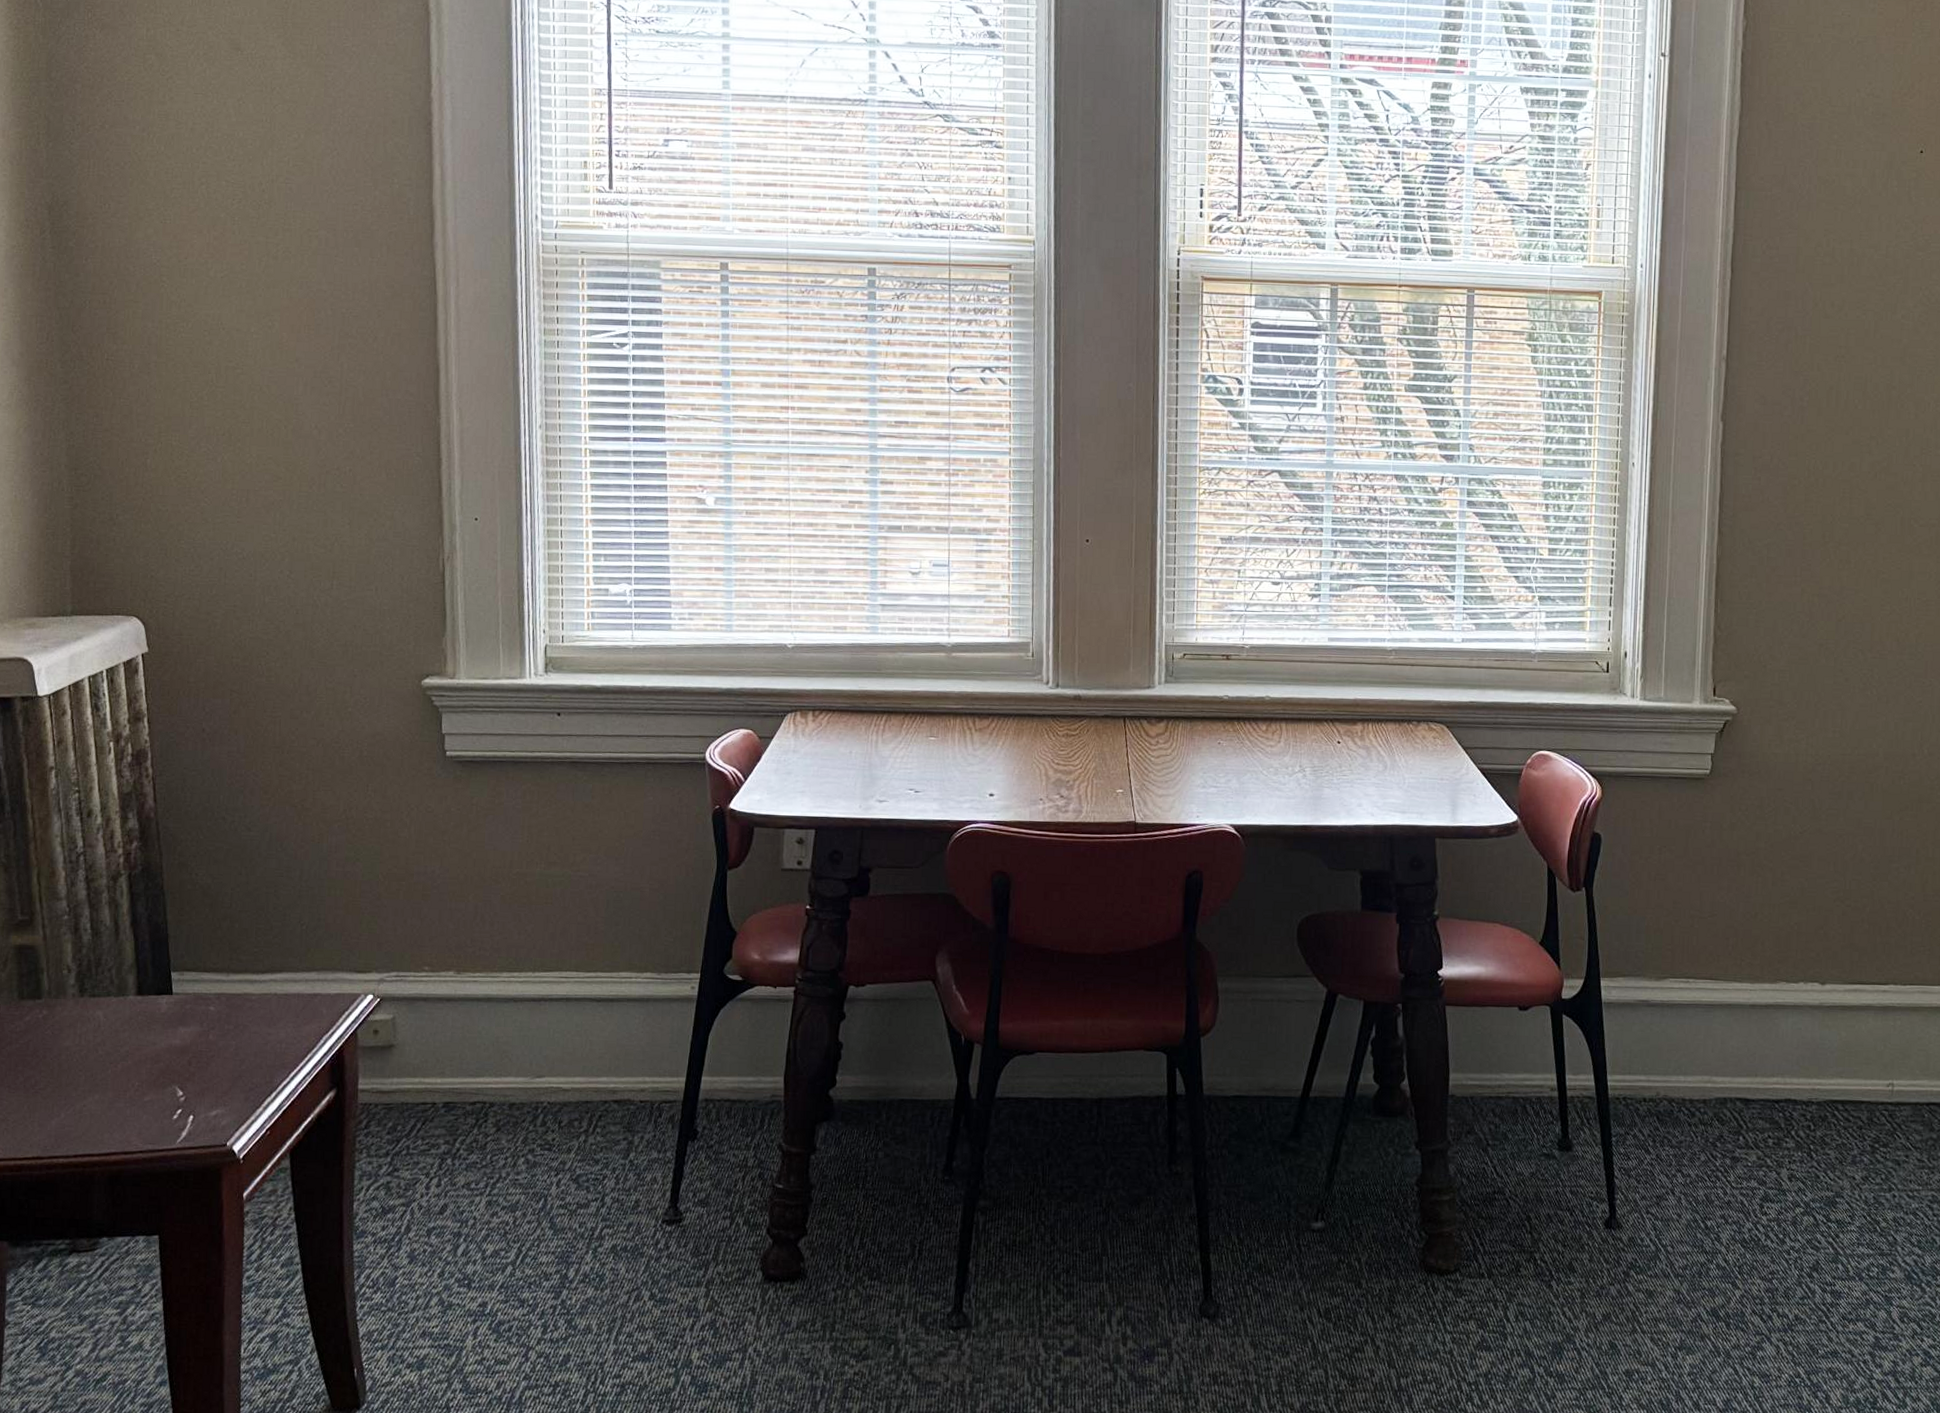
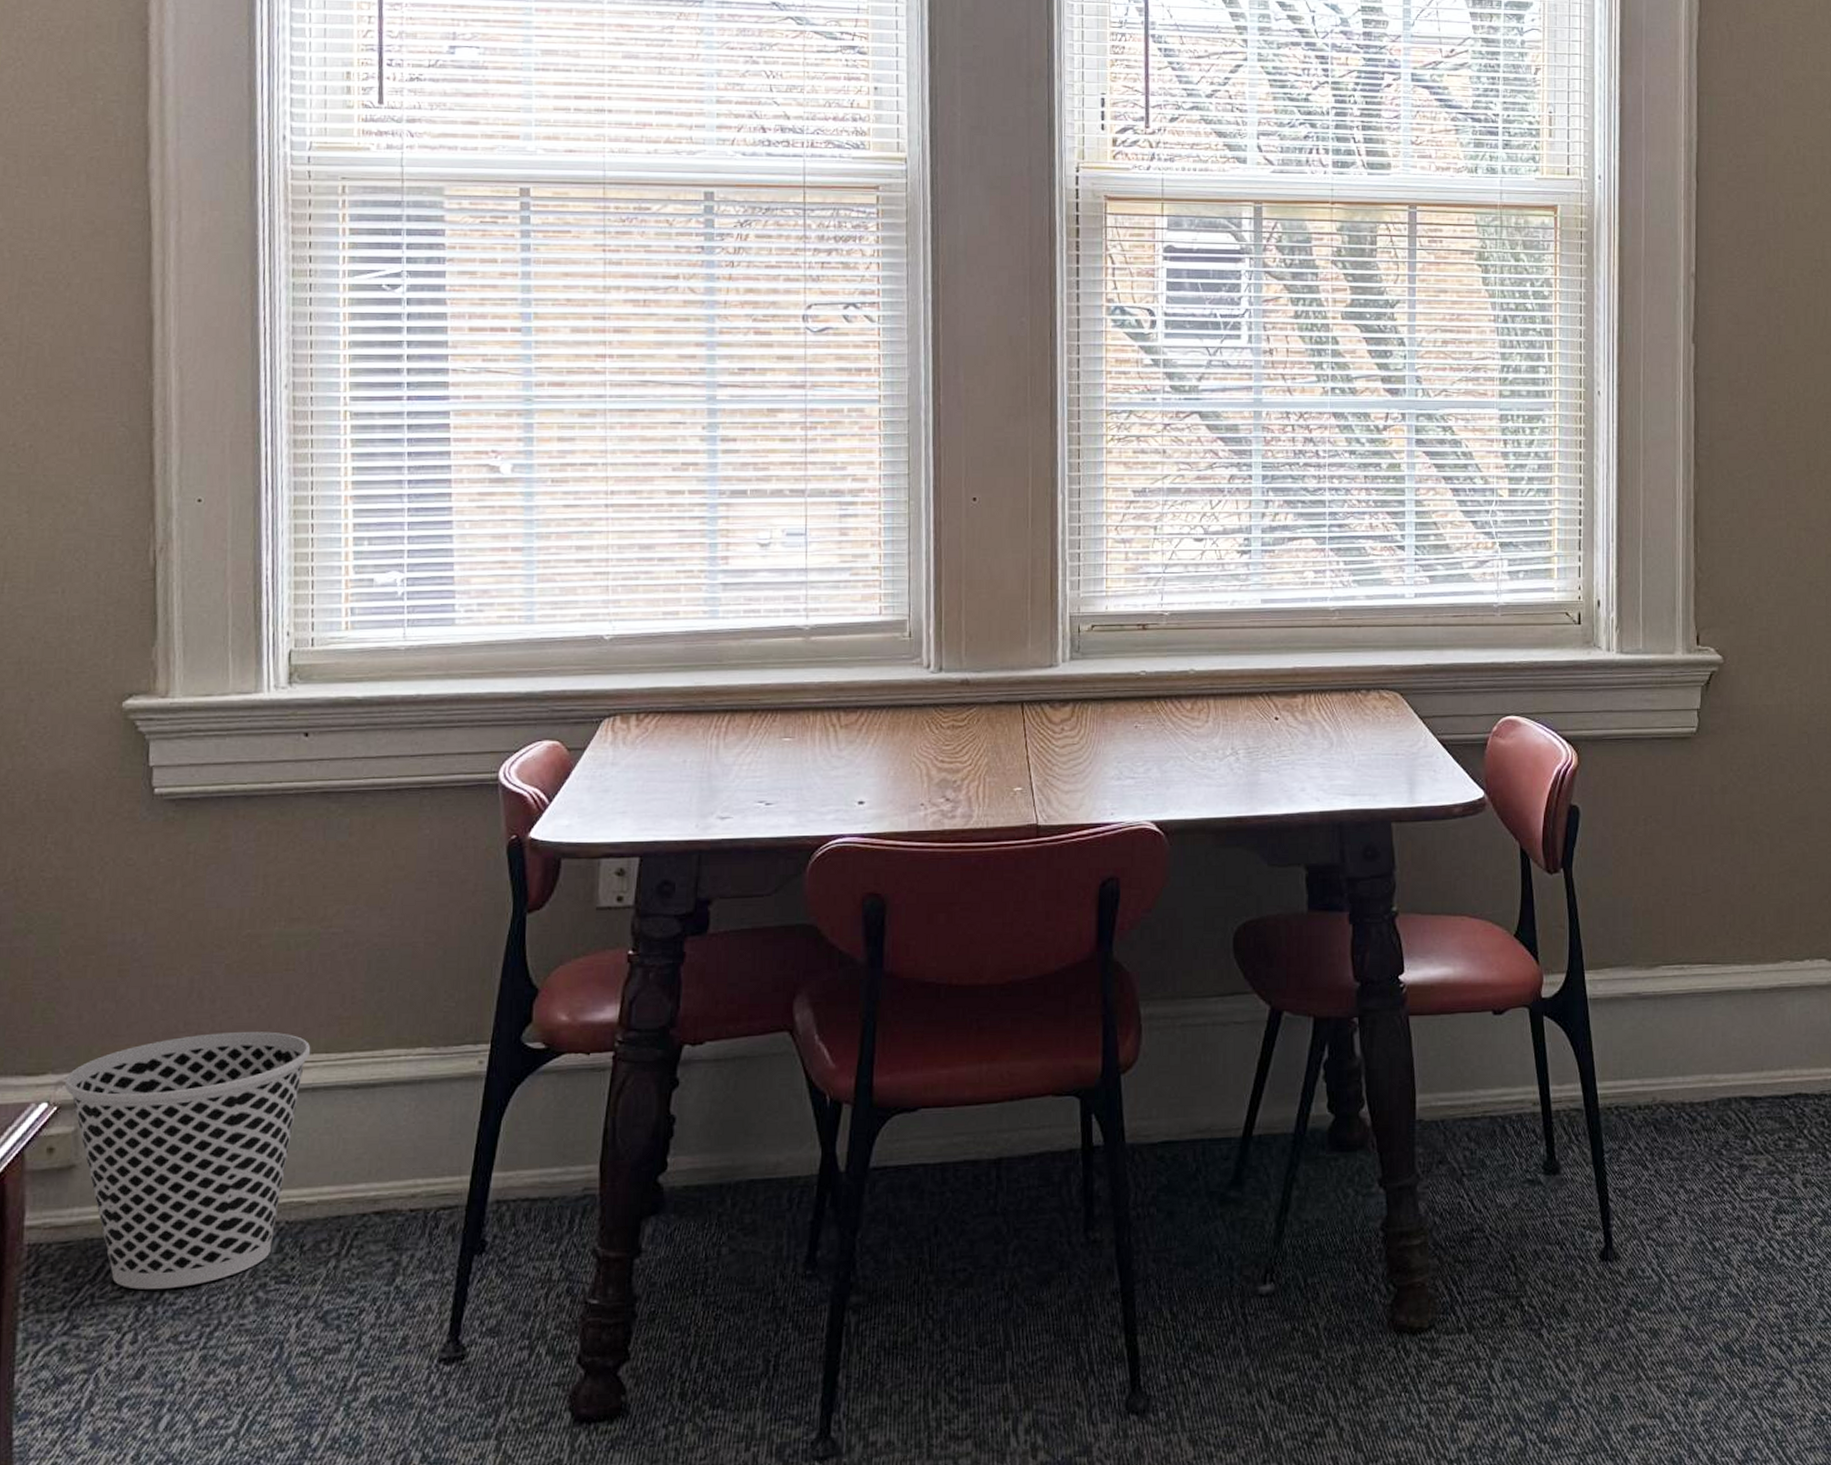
wastebasket: none [386,949,565,1147] -> present [65,1031,311,1290]

